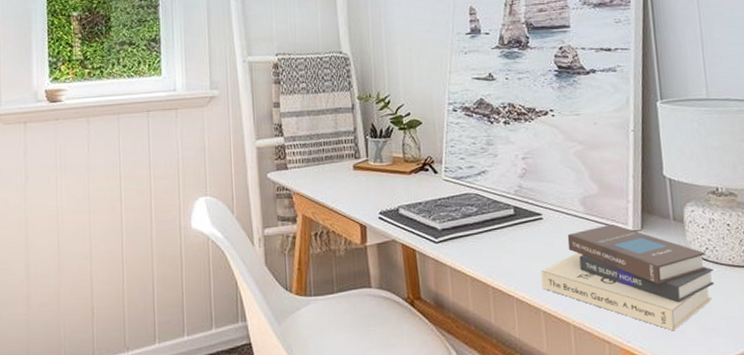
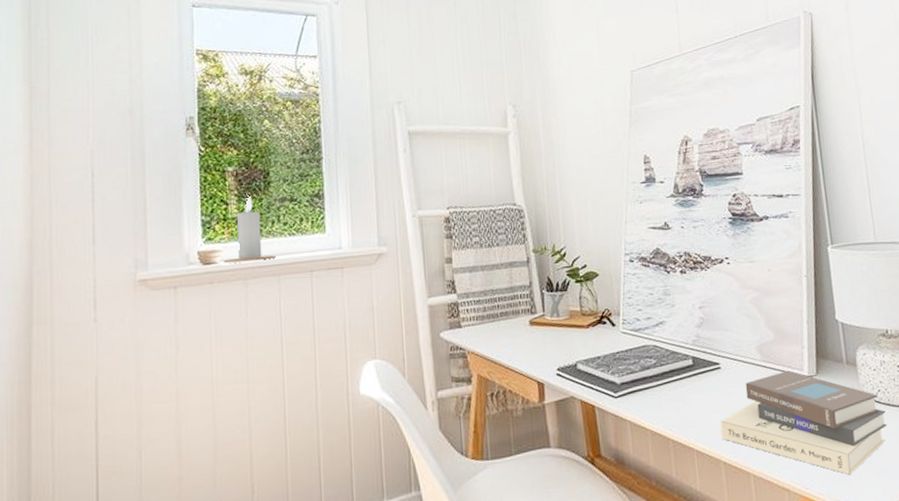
candle: none [67,36,117,102] -> present [223,193,277,263]

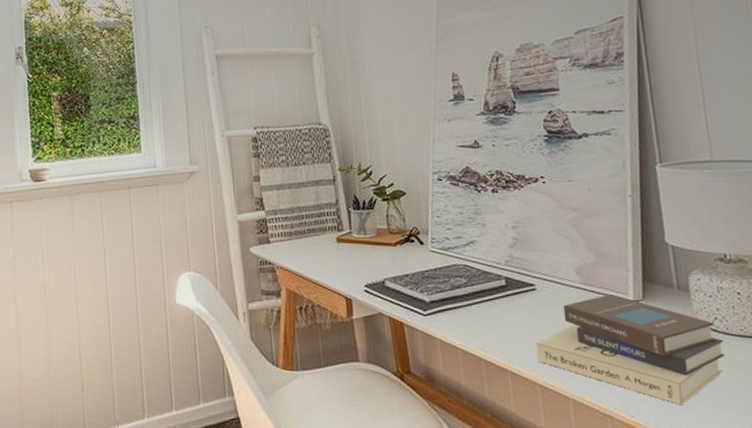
candle: present [223,193,277,263] -> none [51,115,98,181]

